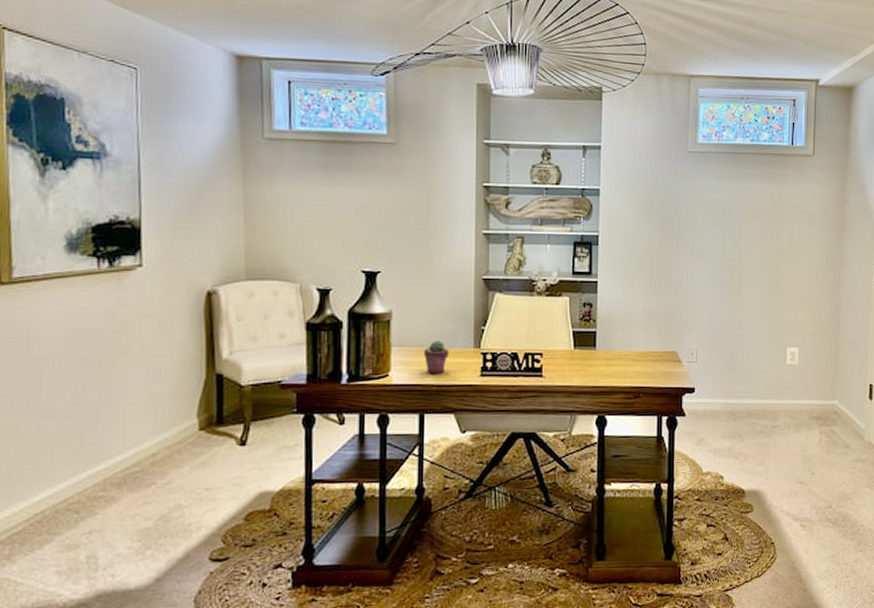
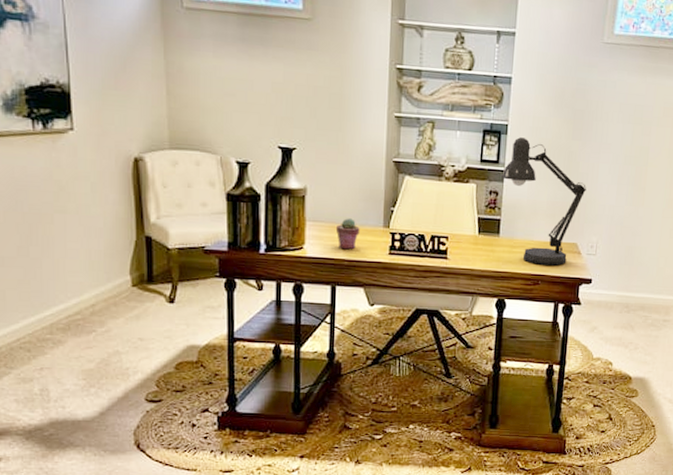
desk lamp: none [595,247,682,378] -> present [501,137,586,266]

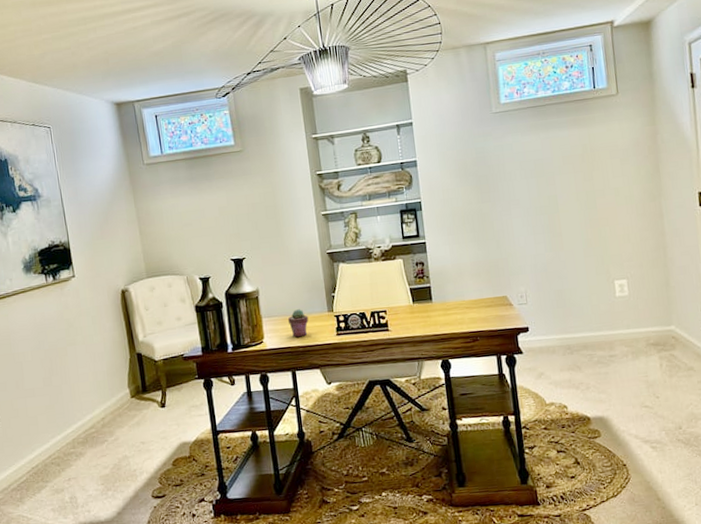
desk lamp: present [501,137,586,266] -> none [424,210,505,323]

